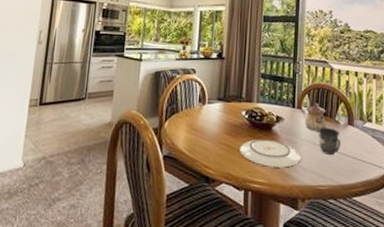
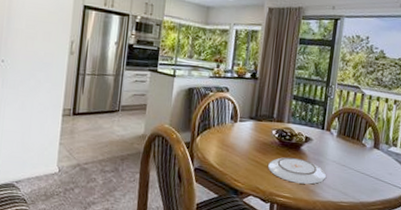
teapot: present [304,103,327,132] -> none [332,126,354,153]
mug: present [318,127,341,155] -> none [344,149,366,175]

